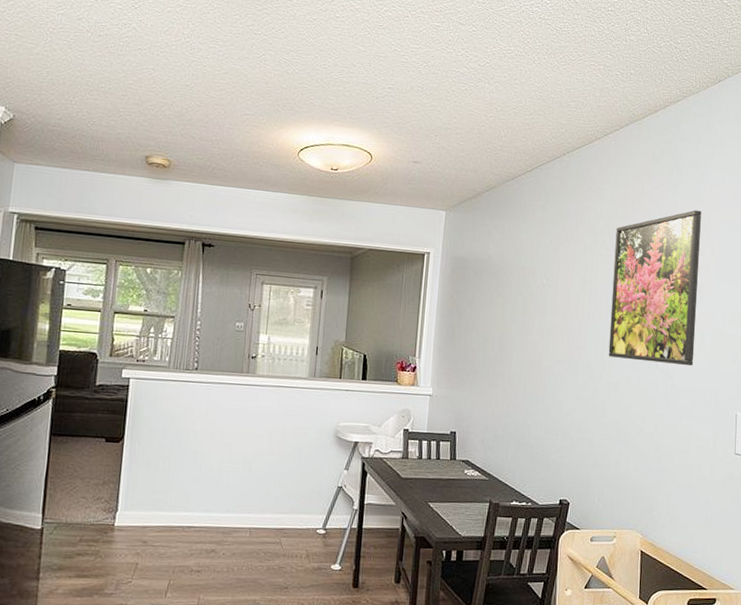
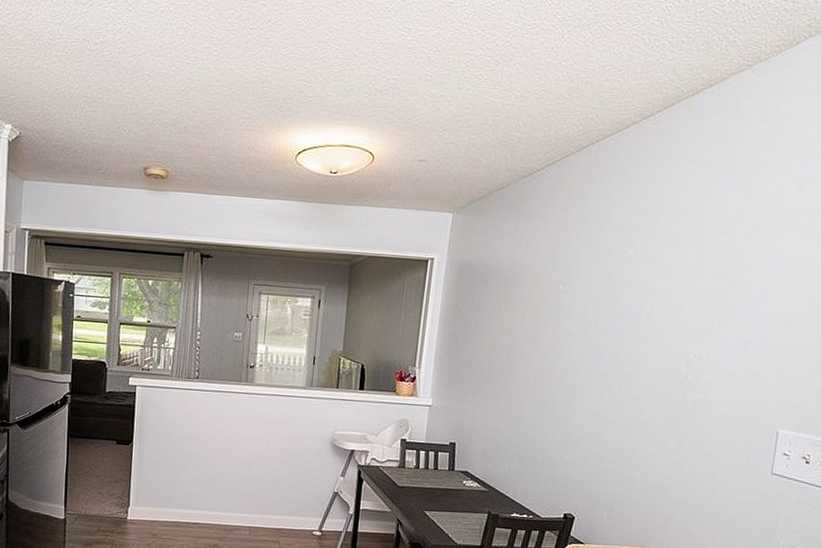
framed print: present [608,210,701,366] -> none [629,201,758,379]

